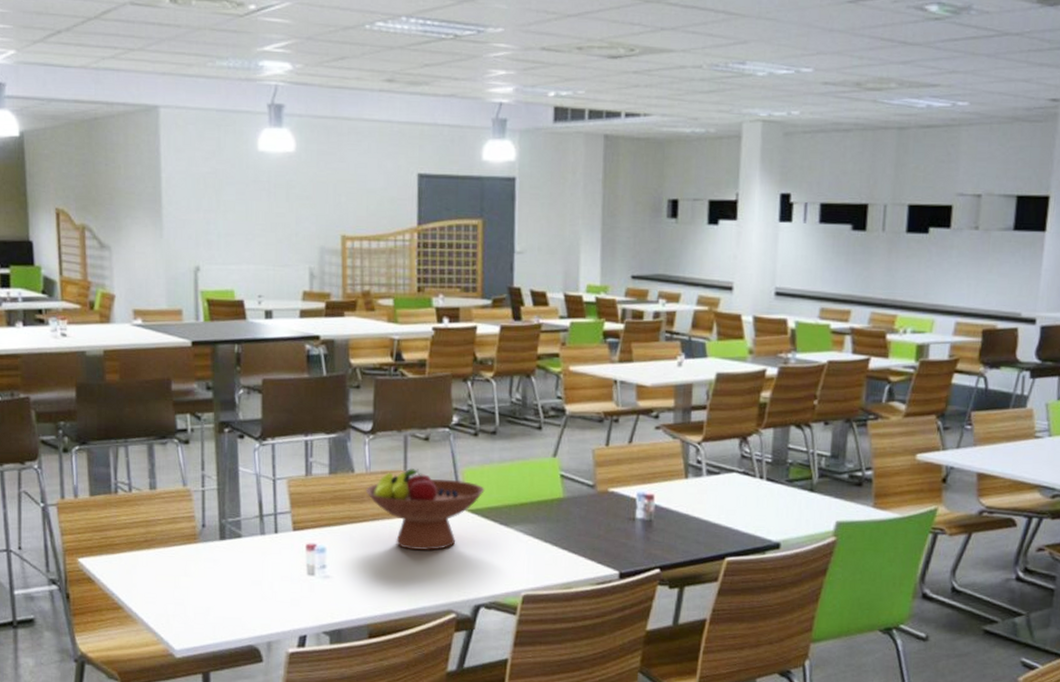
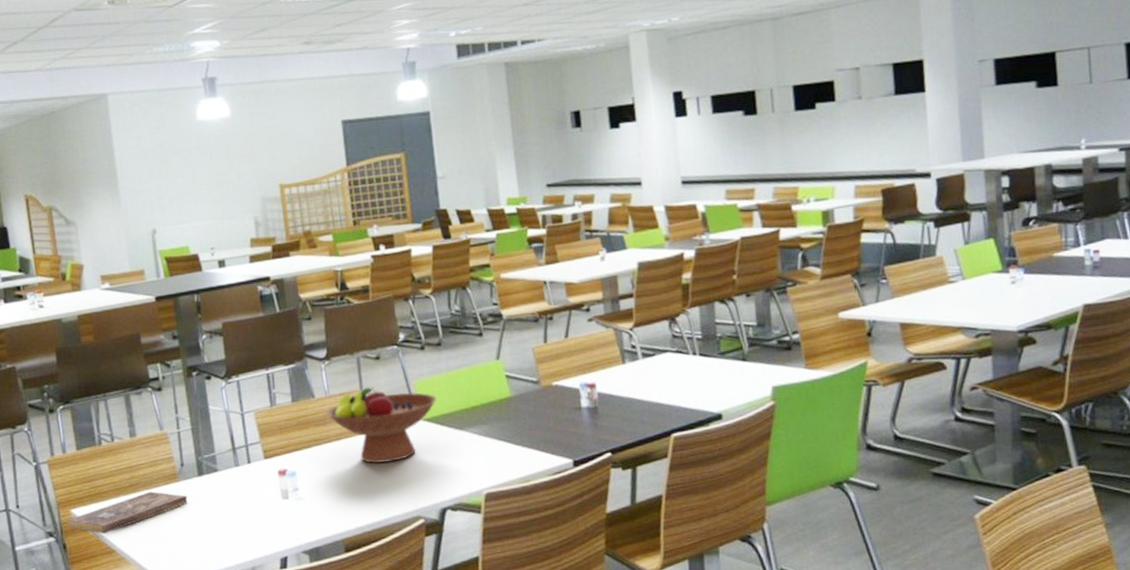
bible: none [73,549,207,589] -> present [67,491,189,534]

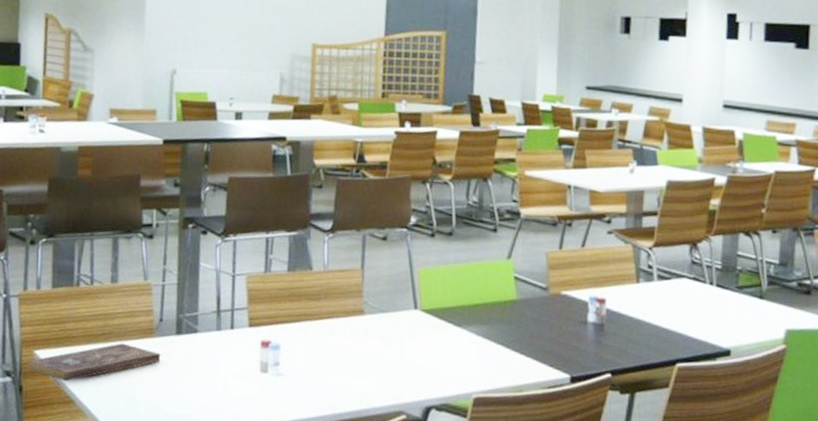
fruit bowl: present [327,387,437,464] -> none [322,267,440,351]

